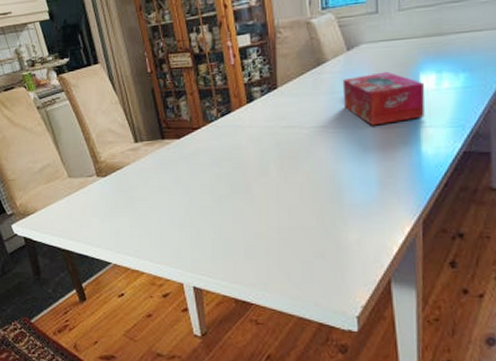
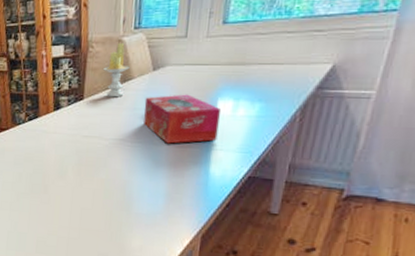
candle: none [293,25,322,83] -> present [102,43,130,97]

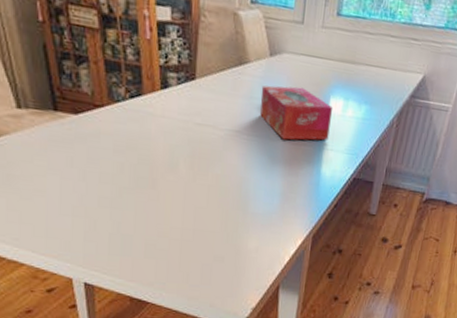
candle: present [102,43,130,97] -> none [216,17,246,82]

